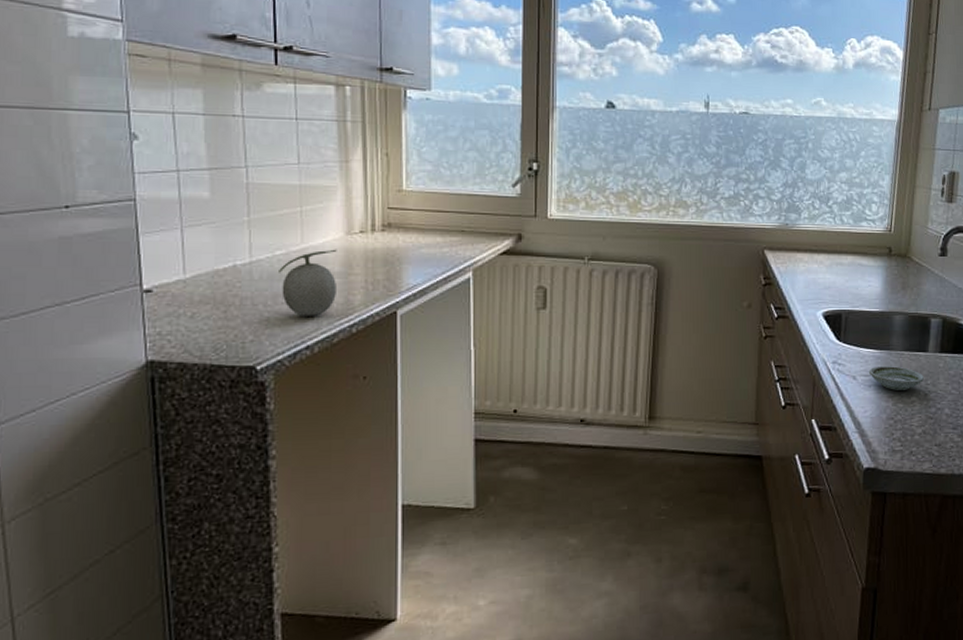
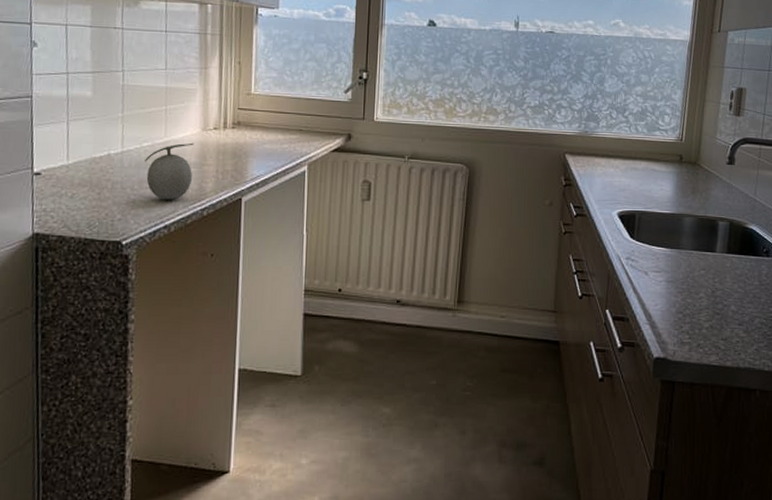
saucer: present [868,366,925,390] -> none [659,264,712,287]

